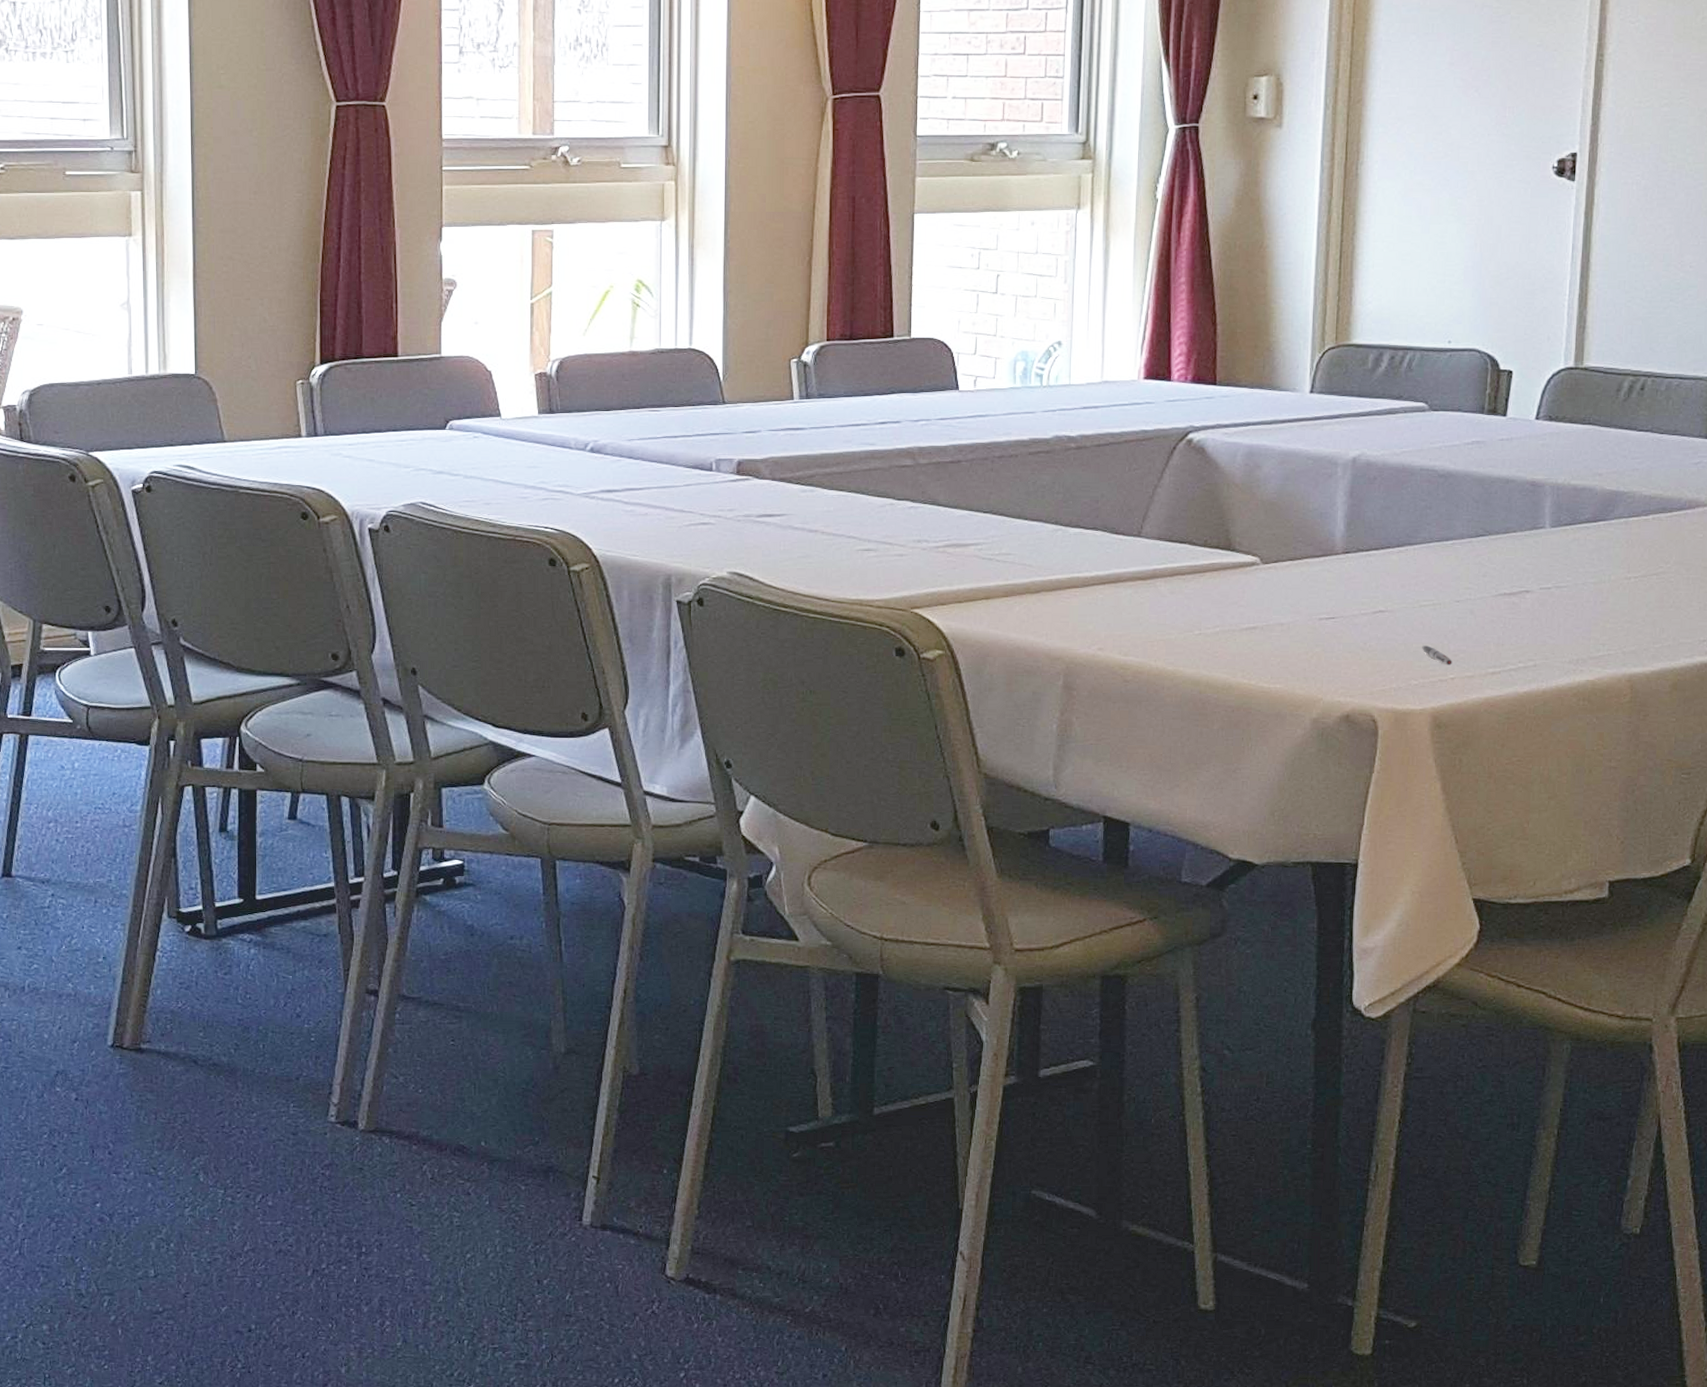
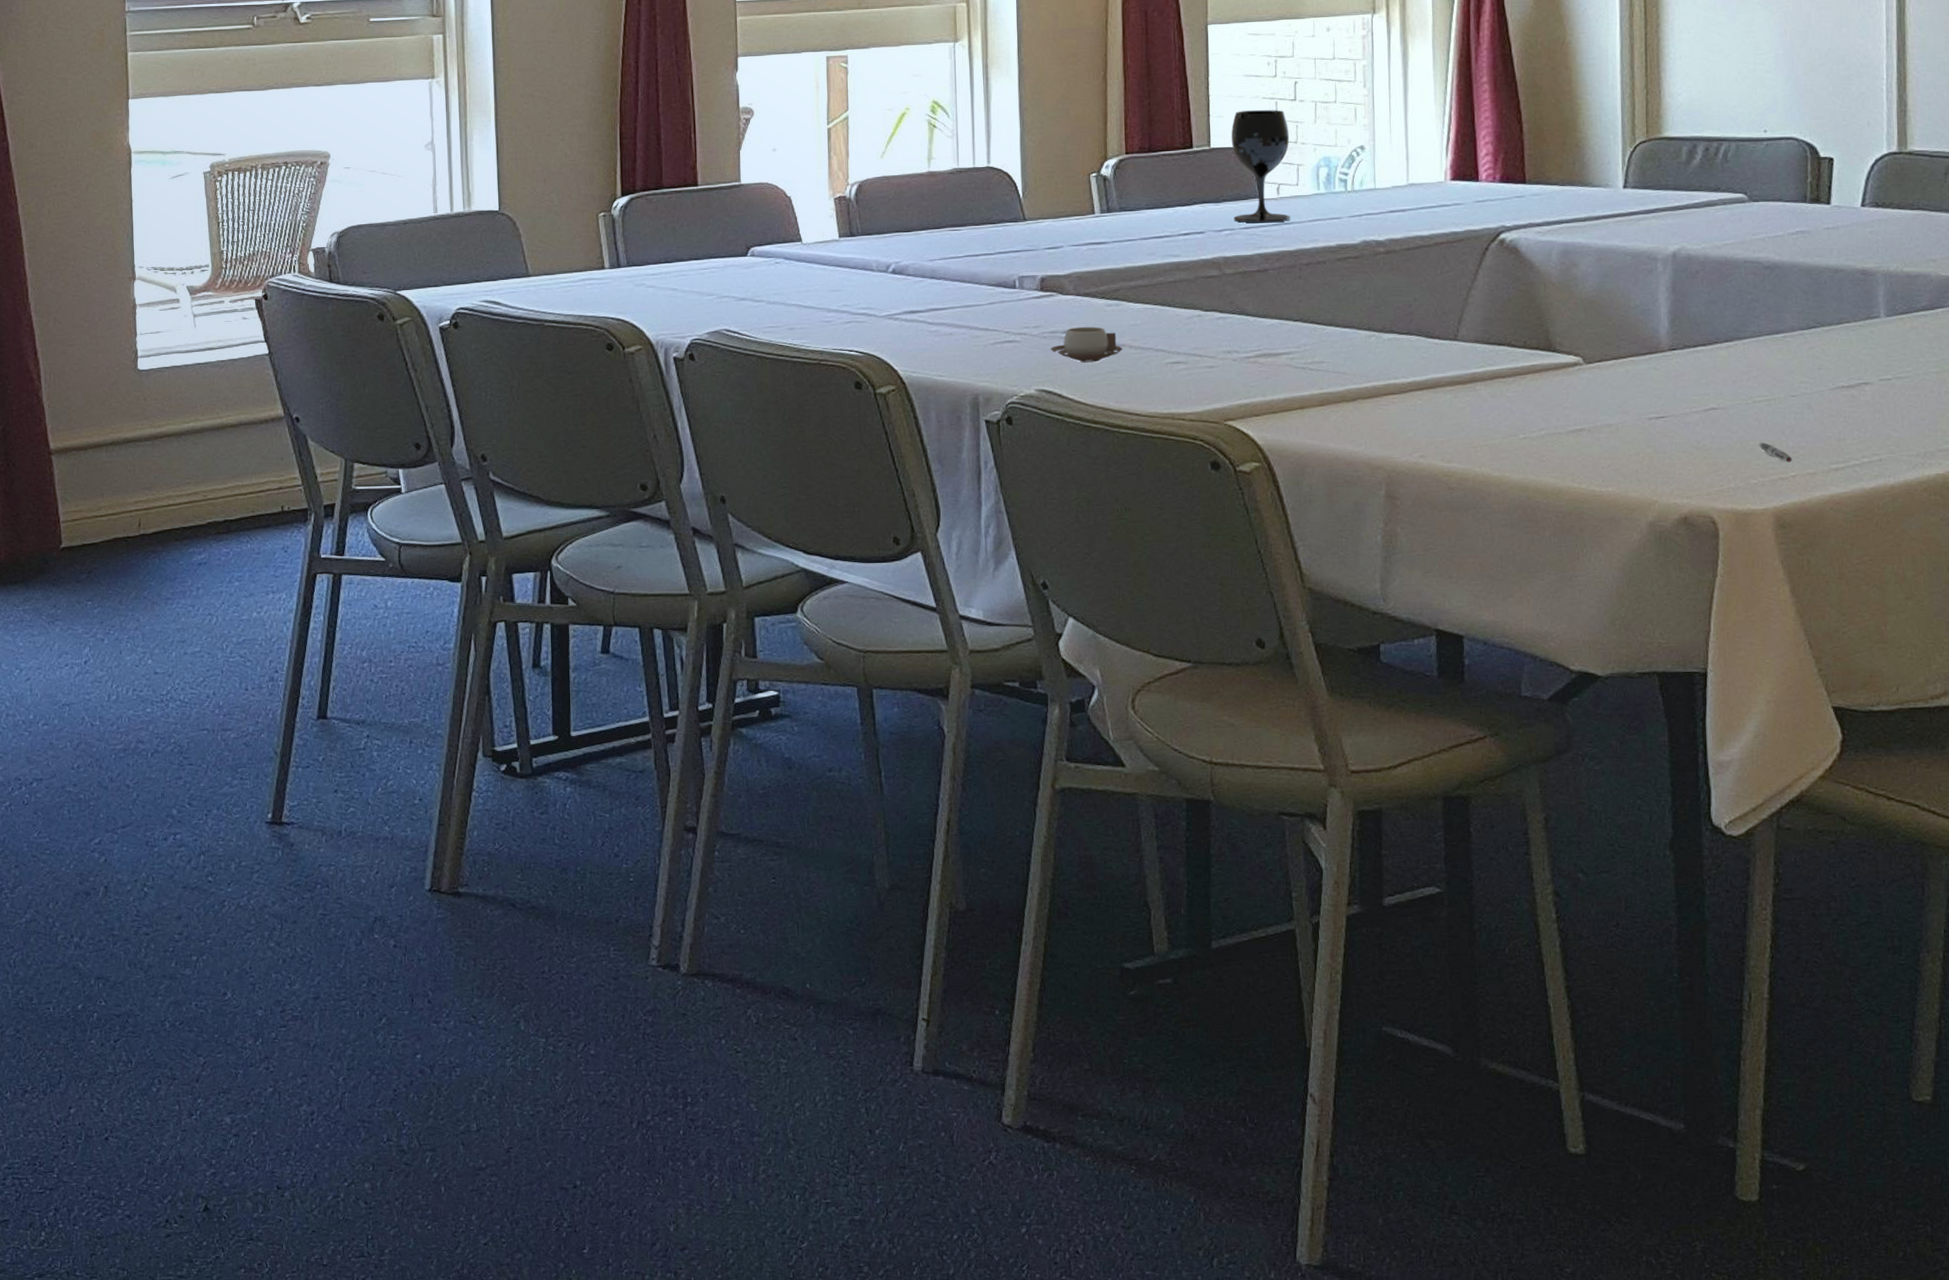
cup: none [743,512,815,547] -> present [1050,327,1123,363]
wine glass: none [930,302,989,415] -> present [1231,110,1290,223]

